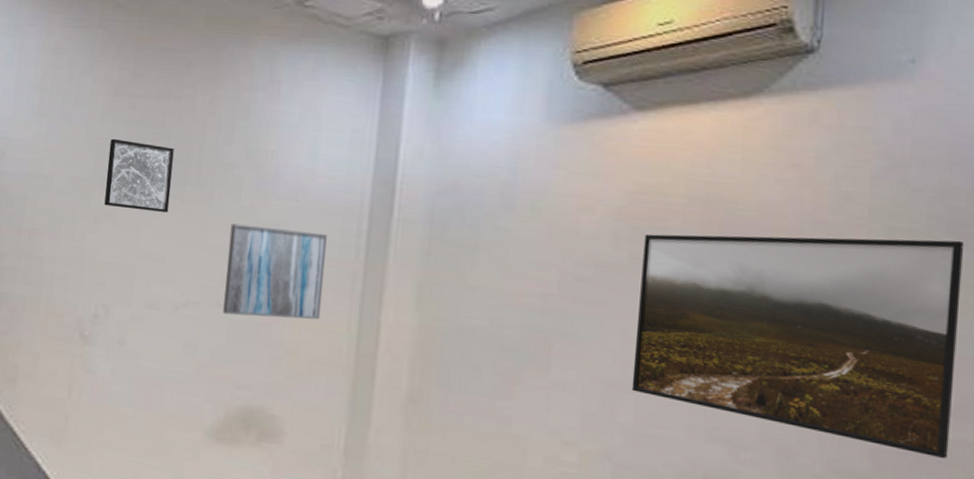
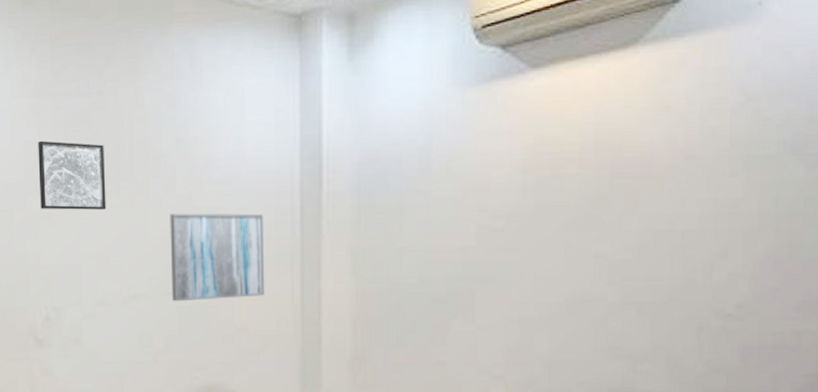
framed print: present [631,234,963,459] -> none [545,160,805,348]

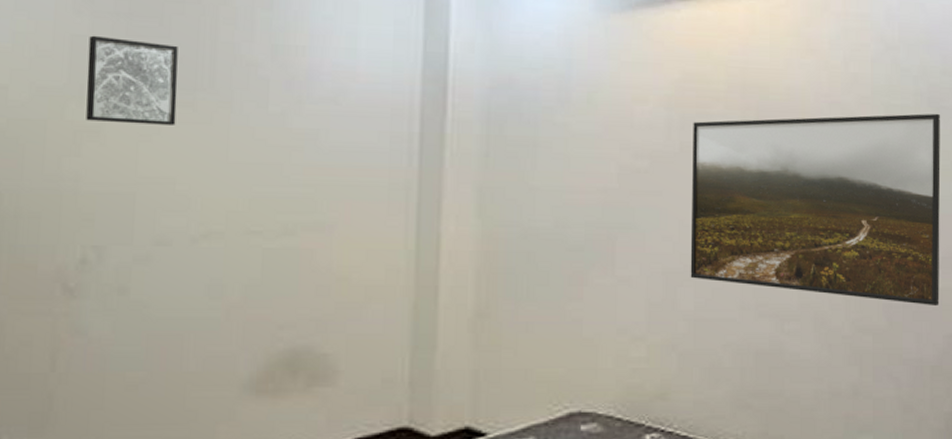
wall art: present [170,213,265,302] -> none [255,134,375,243]
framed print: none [545,160,805,348] -> present [690,113,941,307]

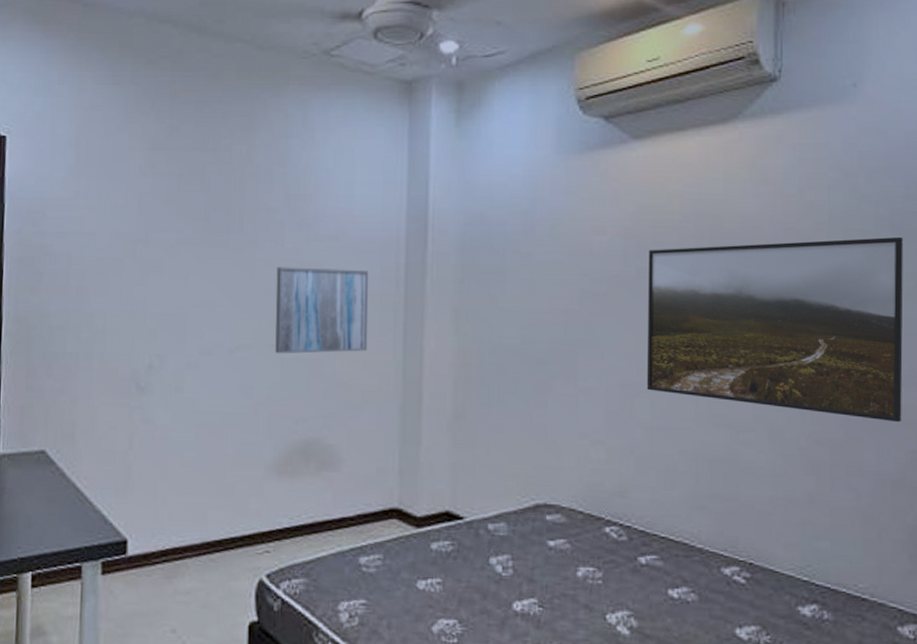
wall art: present [86,35,178,125] -> none [150,192,216,261]
wall art: none [255,134,375,243] -> present [275,267,368,354]

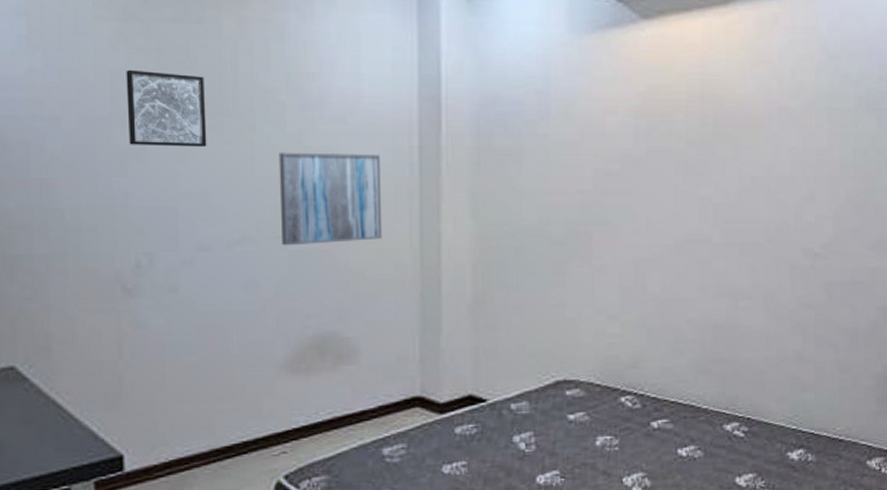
wall art: none [150,192,216,261] -> present [126,69,207,147]
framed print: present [646,236,903,423] -> none [657,114,876,283]

